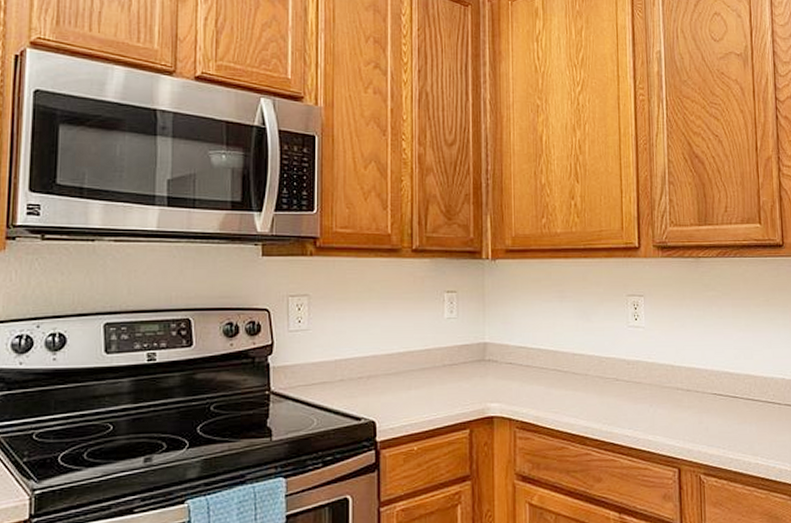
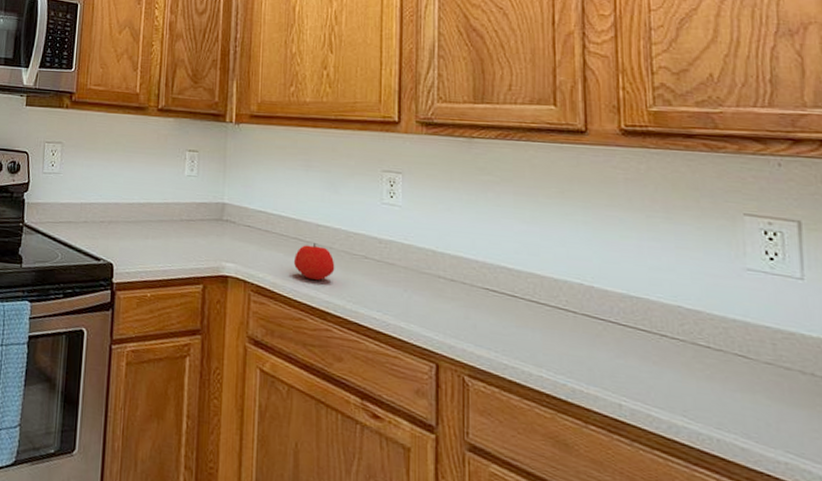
apple: none [553,372,591,409] -> present [293,243,335,281]

